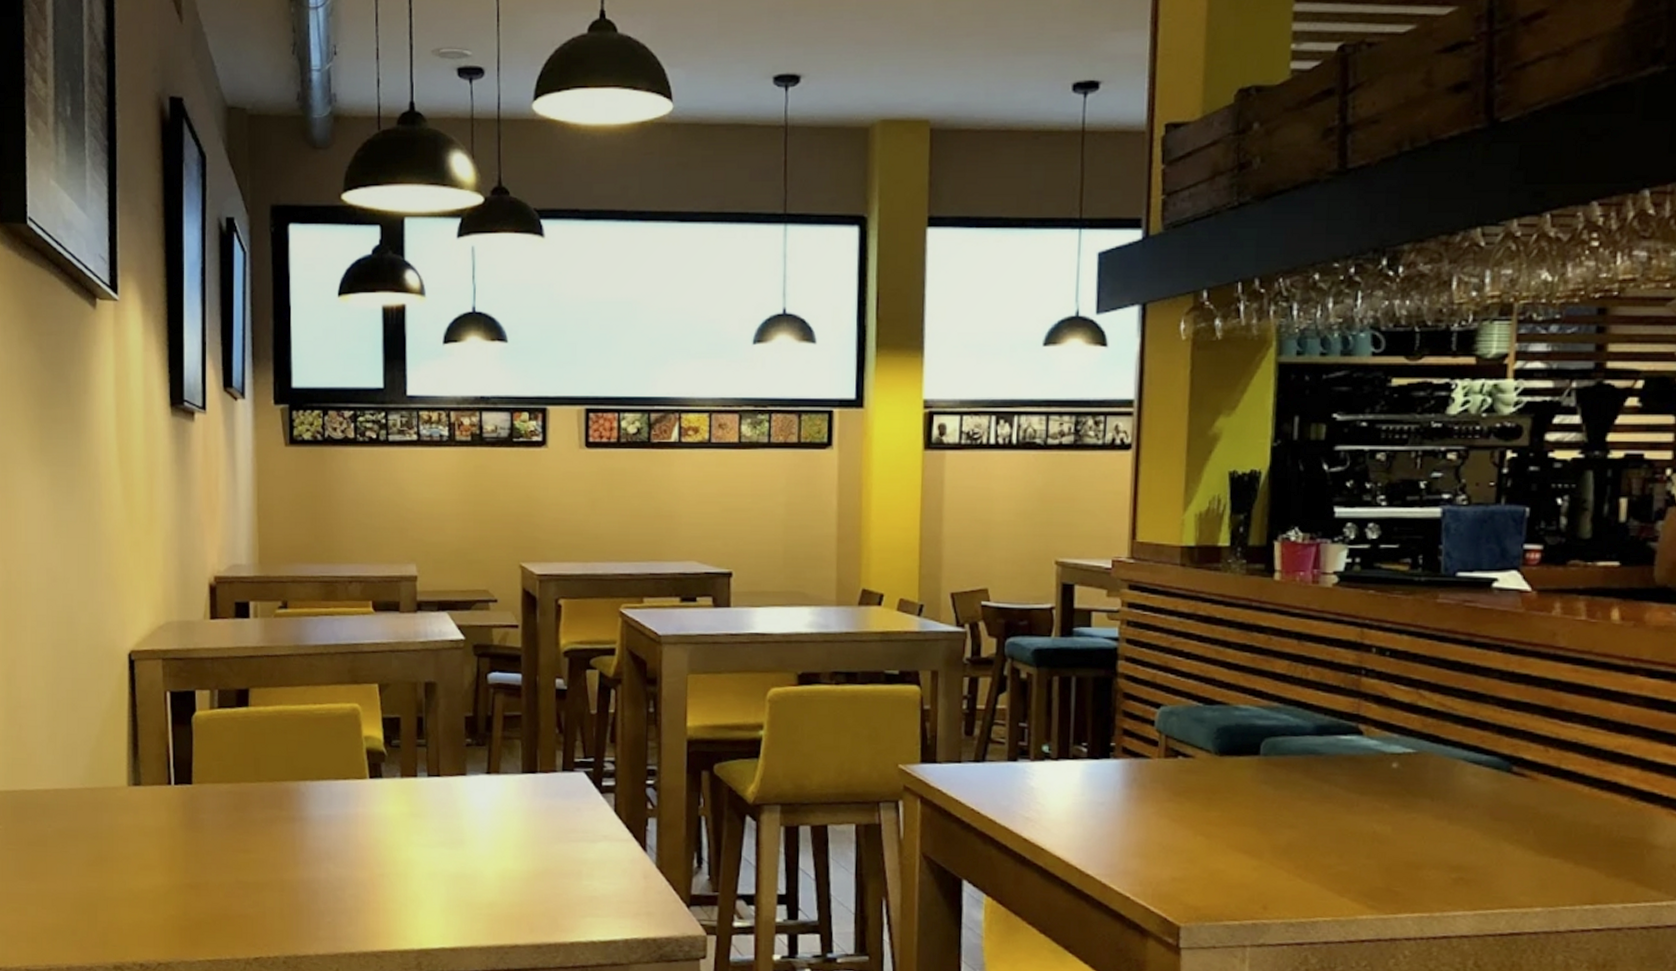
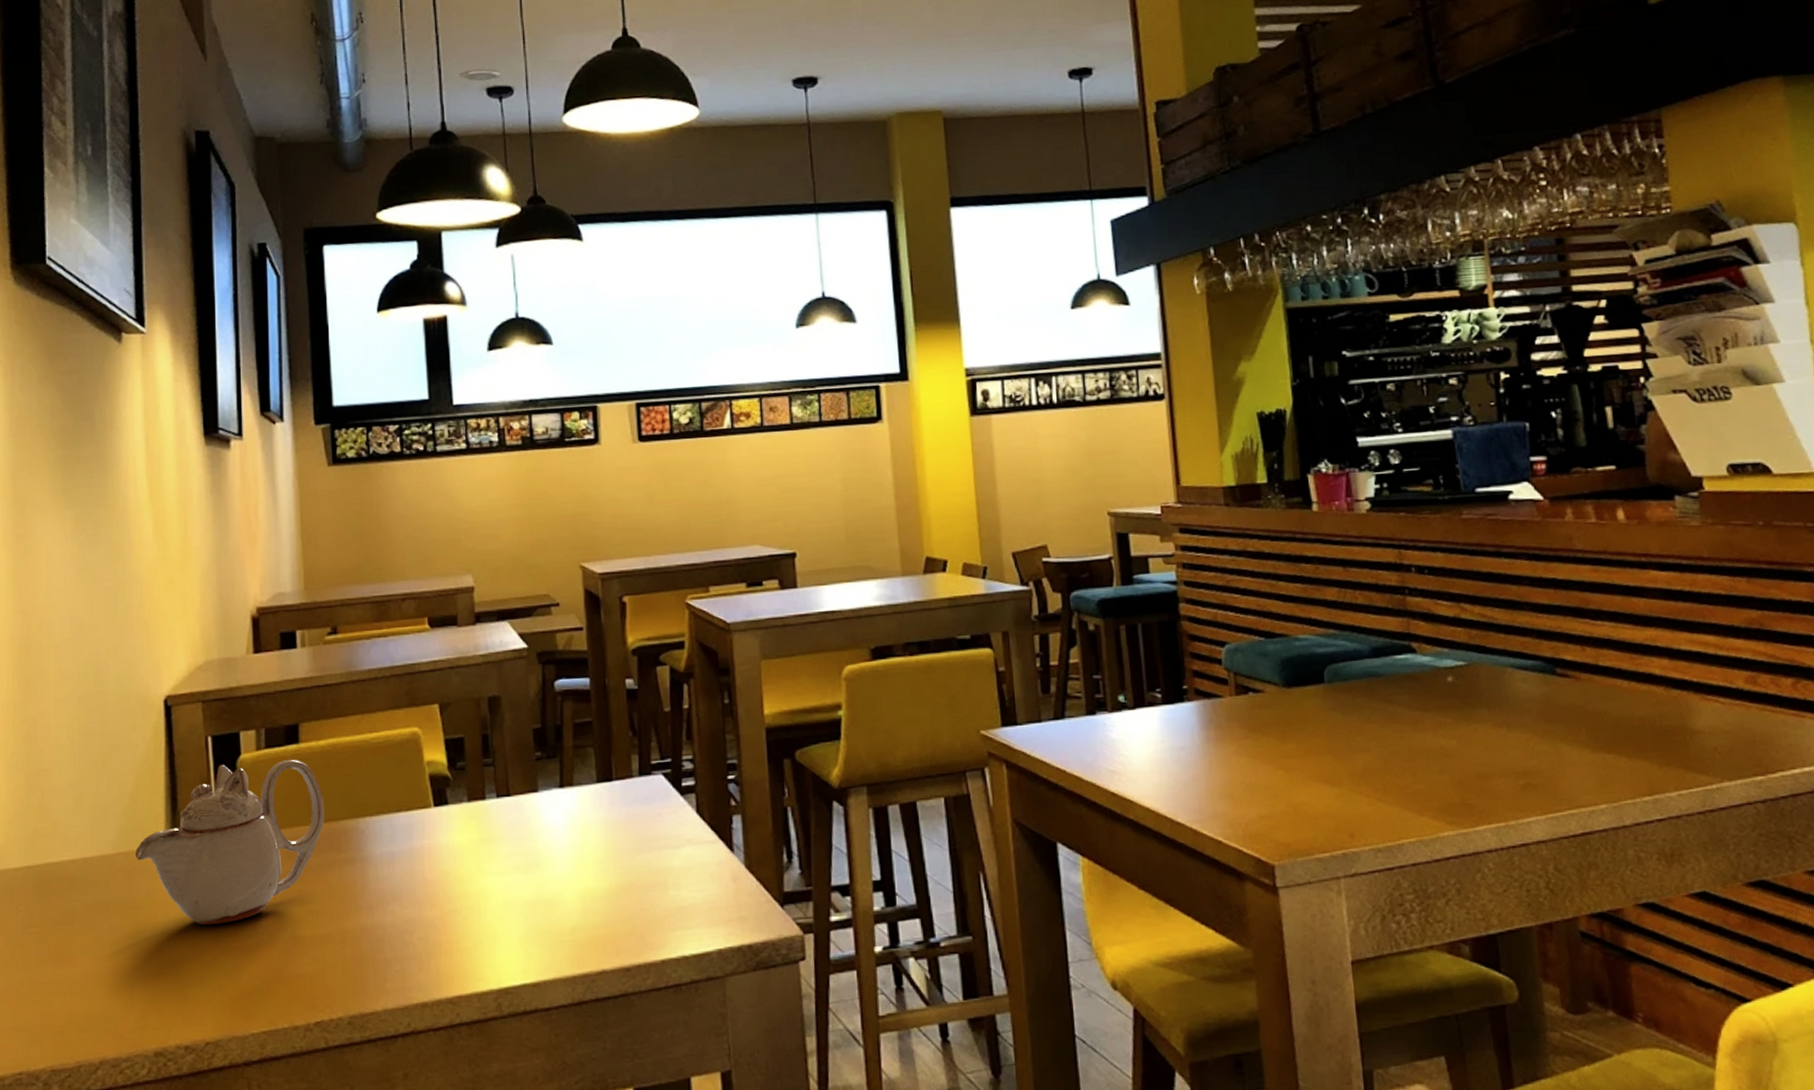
teapot: none [101,719,270,862] -> present [136,759,325,925]

